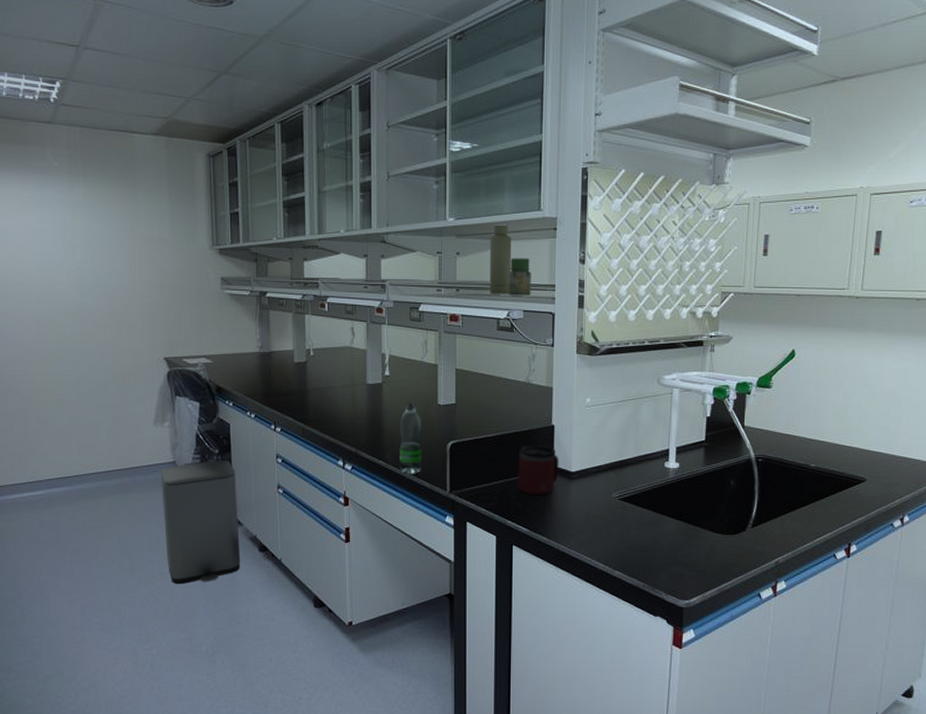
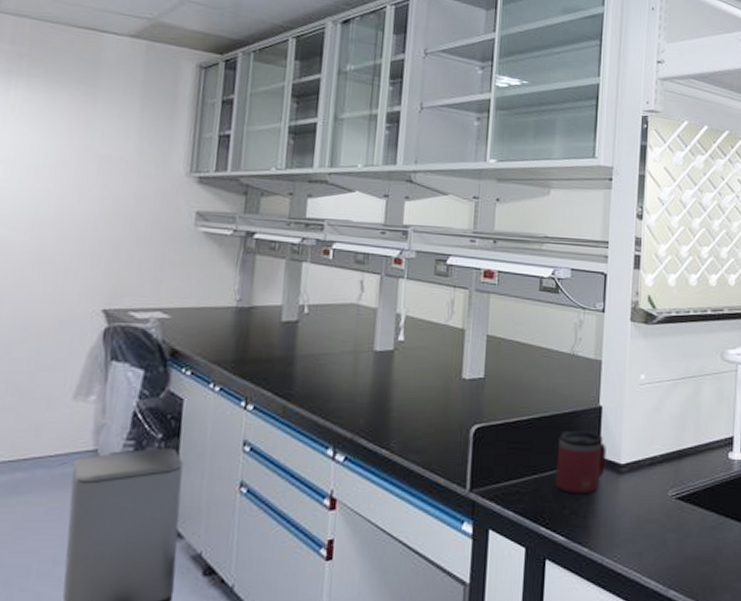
bottle: present [398,402,423,475] -> none [407,375,441,468]
bottle: present [490,223,512,294] -> none [533,169,561,250]
jar: present [508,258,531,296] -> none [554,208,582,252]

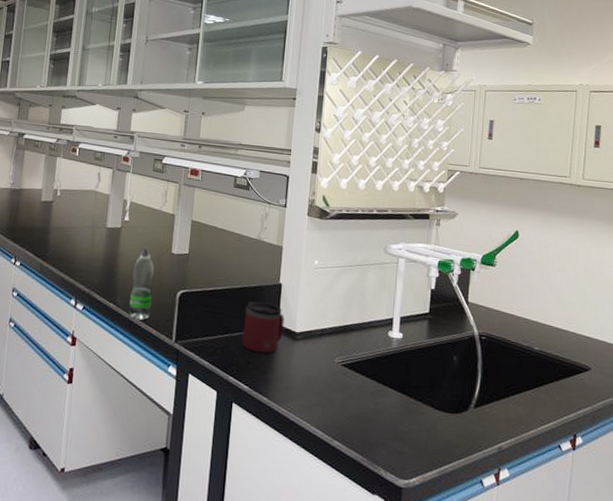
bottle: none [407,375,441,468] -> present [129,248,155,321]

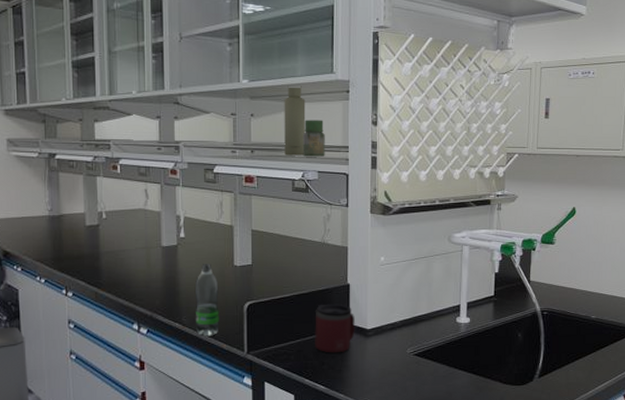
bottle: none [230,89,254,155] -> present [284,85,306,156]
jar: none [246,121,270,158] -> present [302,120,325,157]

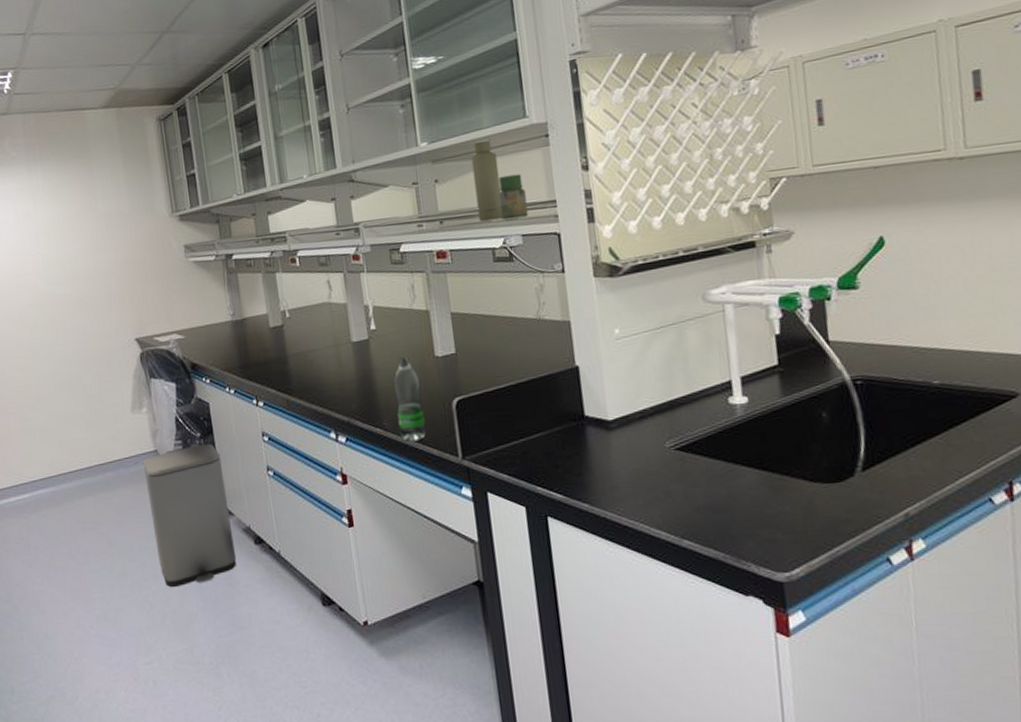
beverage cup: present [315,303,356,353] -> none [540,392,593,453]

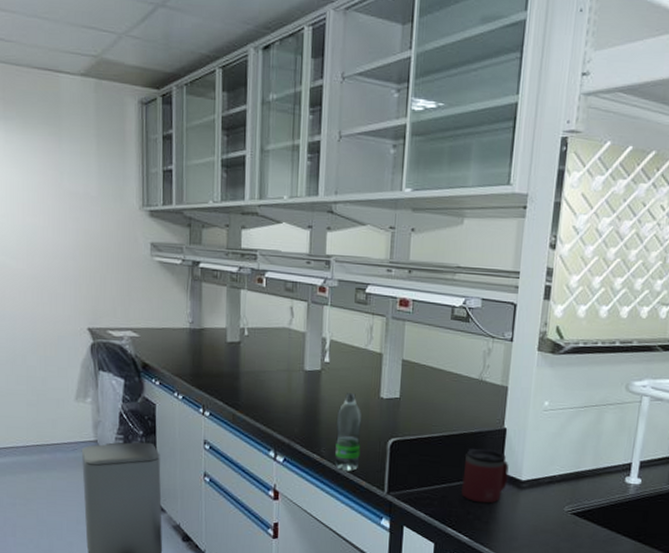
bottle: present [471,138,502,222] -> none [445,197,475,280]
jar: present [498,174,529,220] -> none [466,238,494,283]
beverage cup: none [540,392,593,453] -> present [461,448,510,504]

